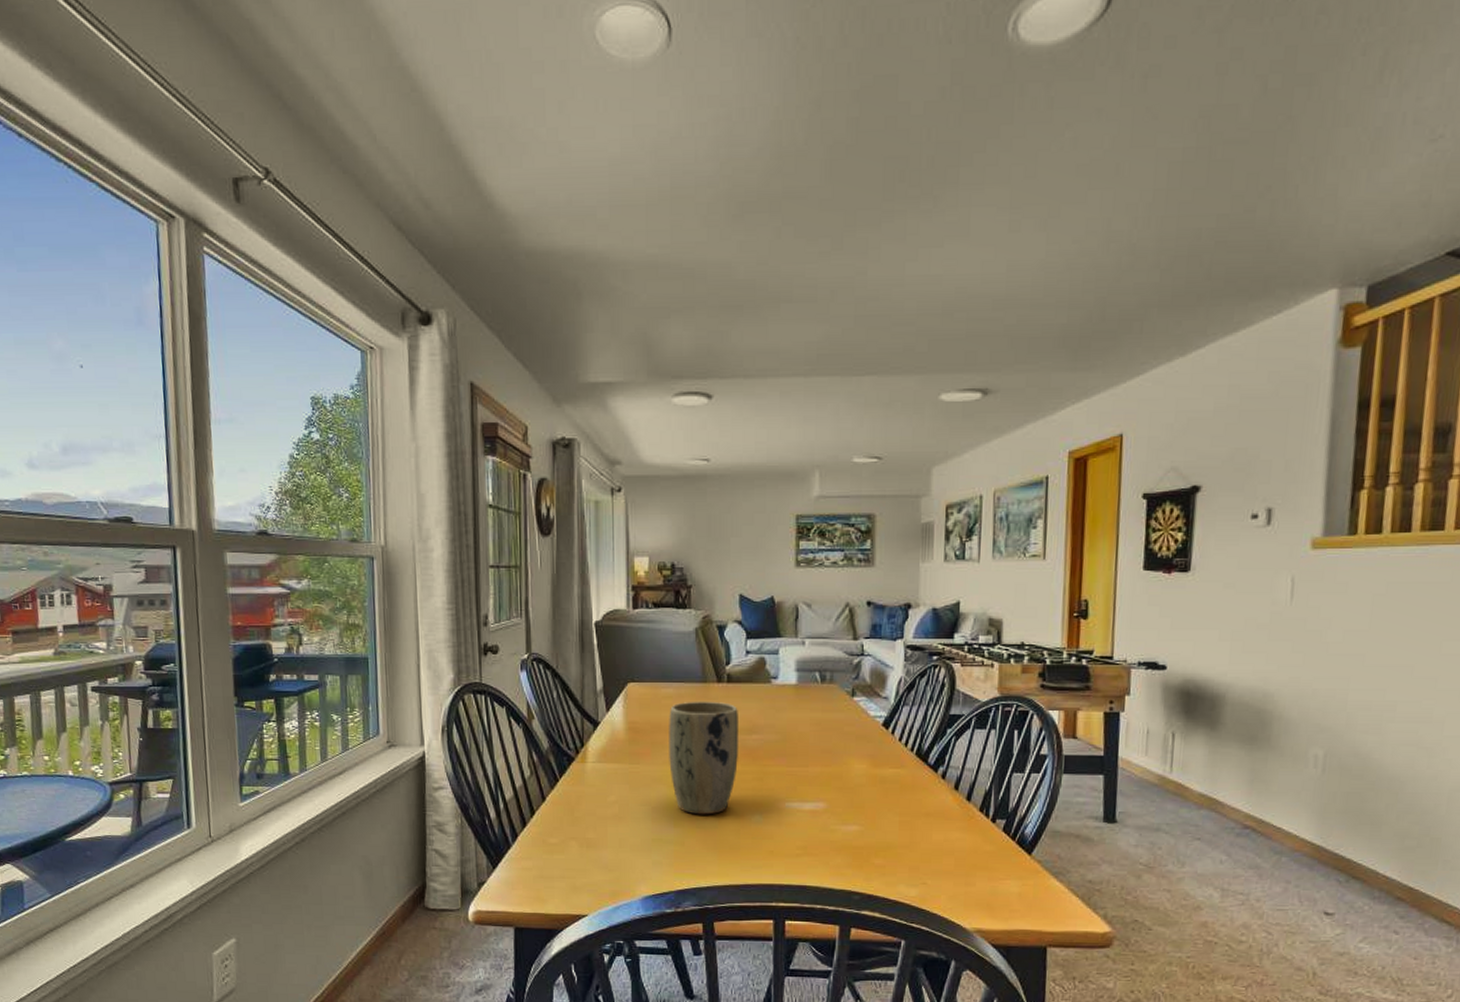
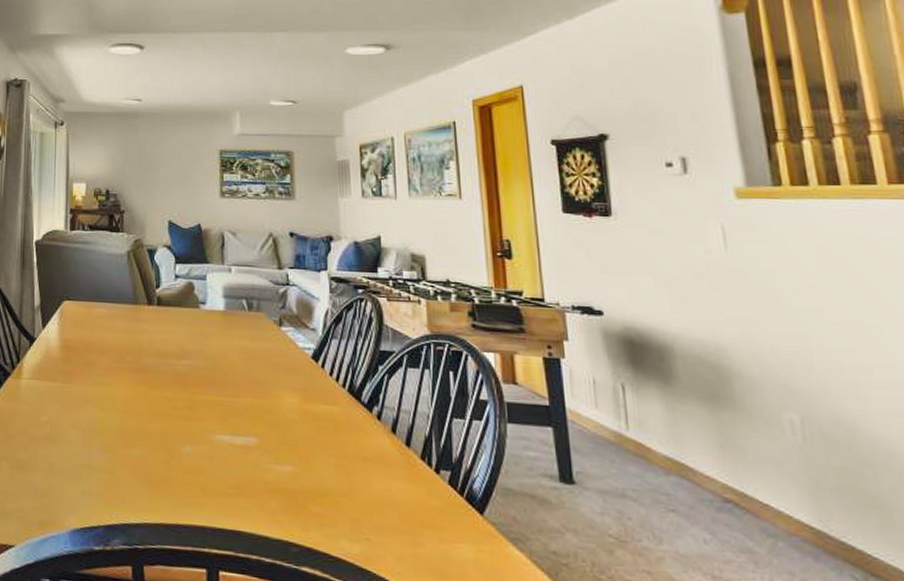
plant pot: present [669,701,738,815] -> none [100,322,168,443]

